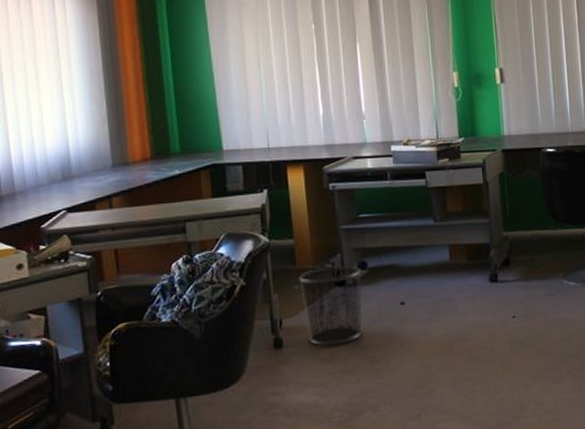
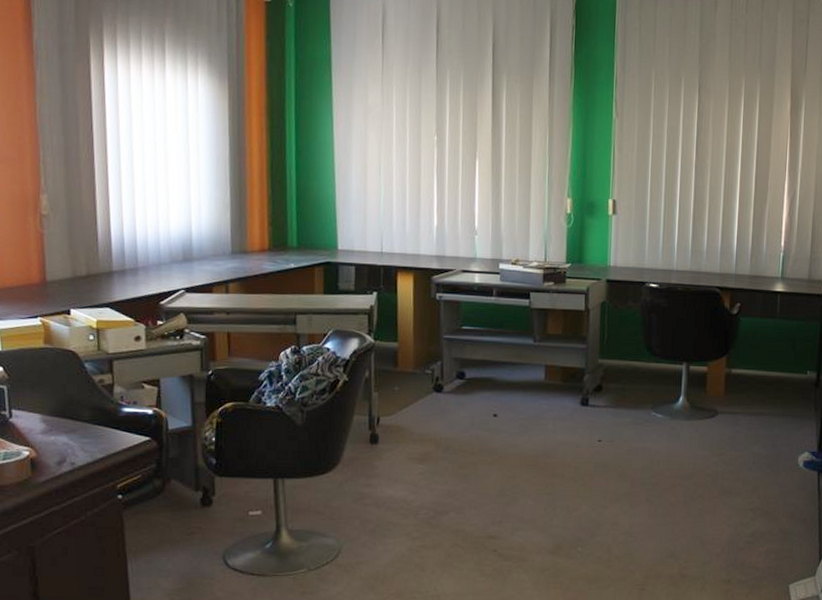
waste bin: present [299,265,362,346] -> none [399,372,459,447]

